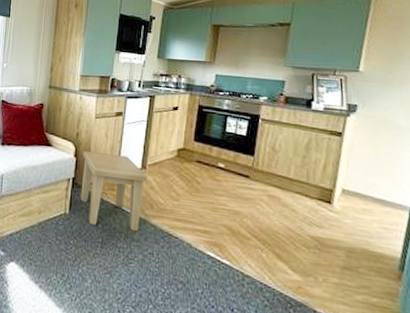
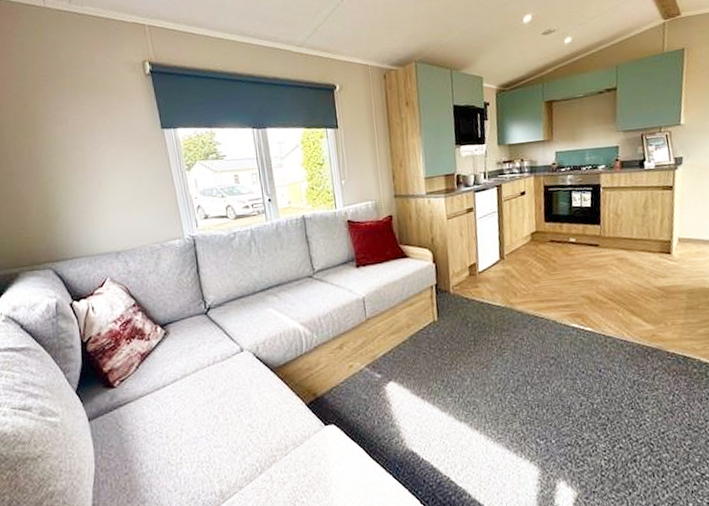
side table: present [80,150,148,232] -> none [441,251,508,326]

